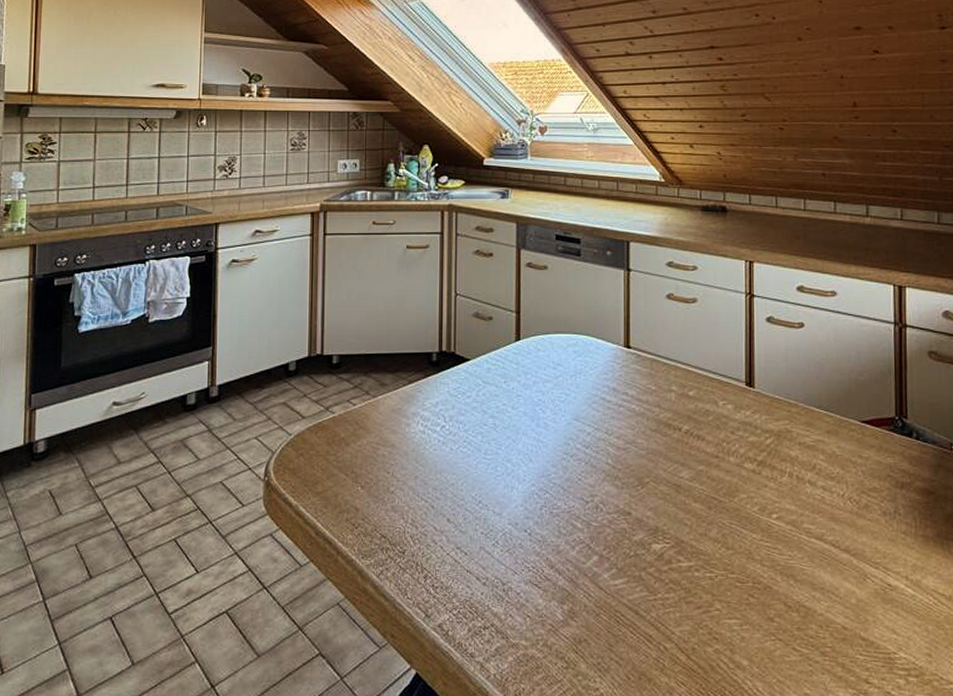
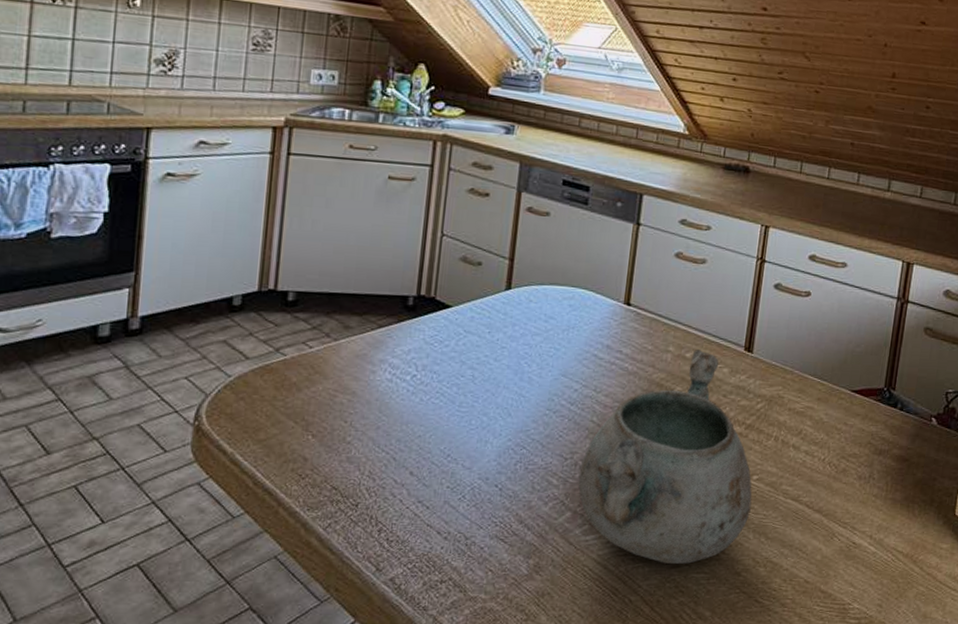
decorative bowl: none [601,388,775,609] -> present [578,350,752,564]

